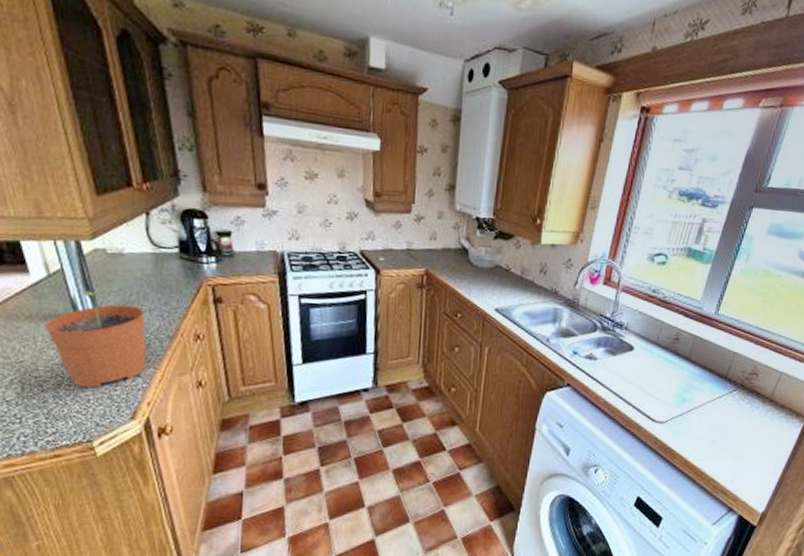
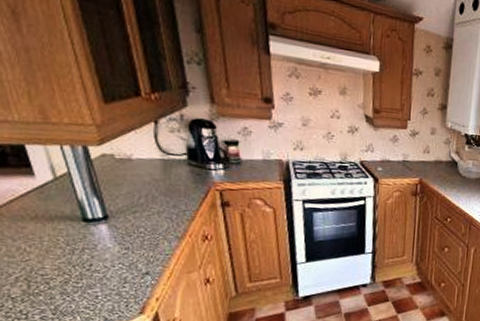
plant pot: present [45,290,146,387] -> none [52,193,155,284]

